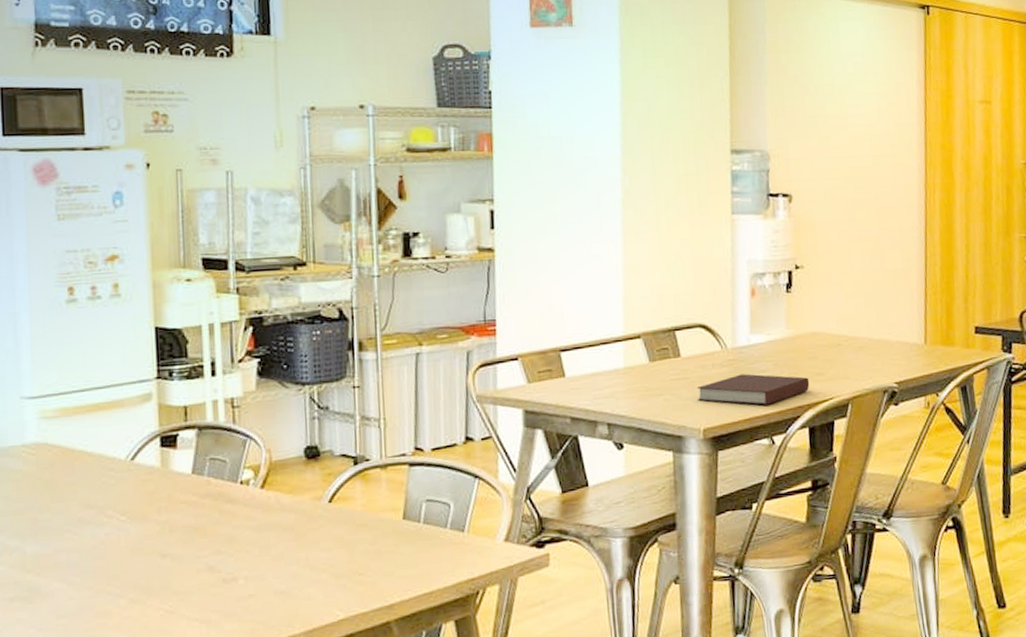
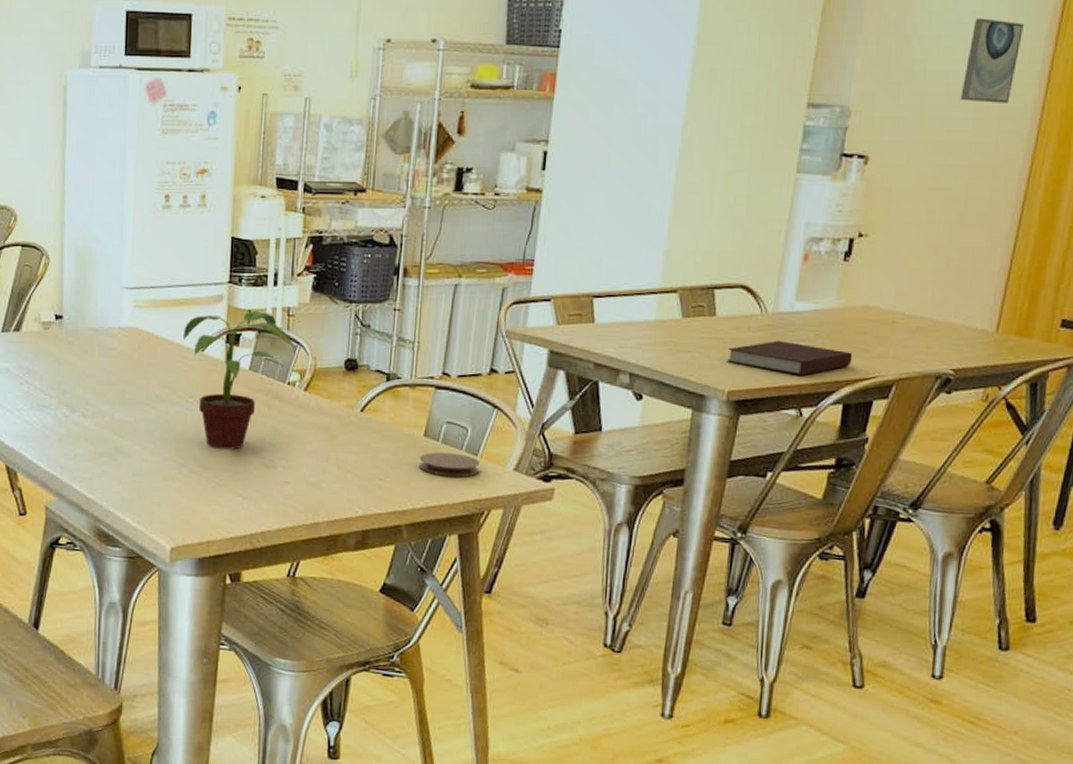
potted plant: none [105,406,245,570] -> present [182,310,295,450]
coaster: none [401,532,468,560] -> present [419,452,480,477]
wall art: none [858,68,898,142] -> present [960,18,1024,103]

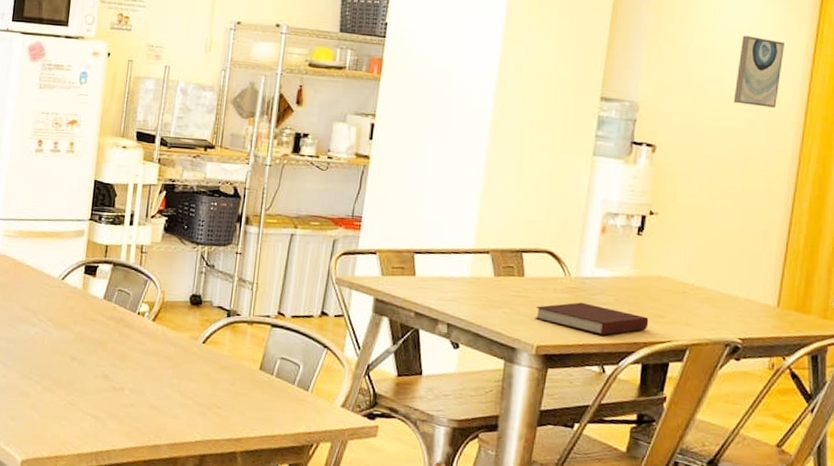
potted plant: present [182,310,295,450] -> none [45,246,146,372]
coaster: present [419,452,480,477] -> none [254,385,310,410]

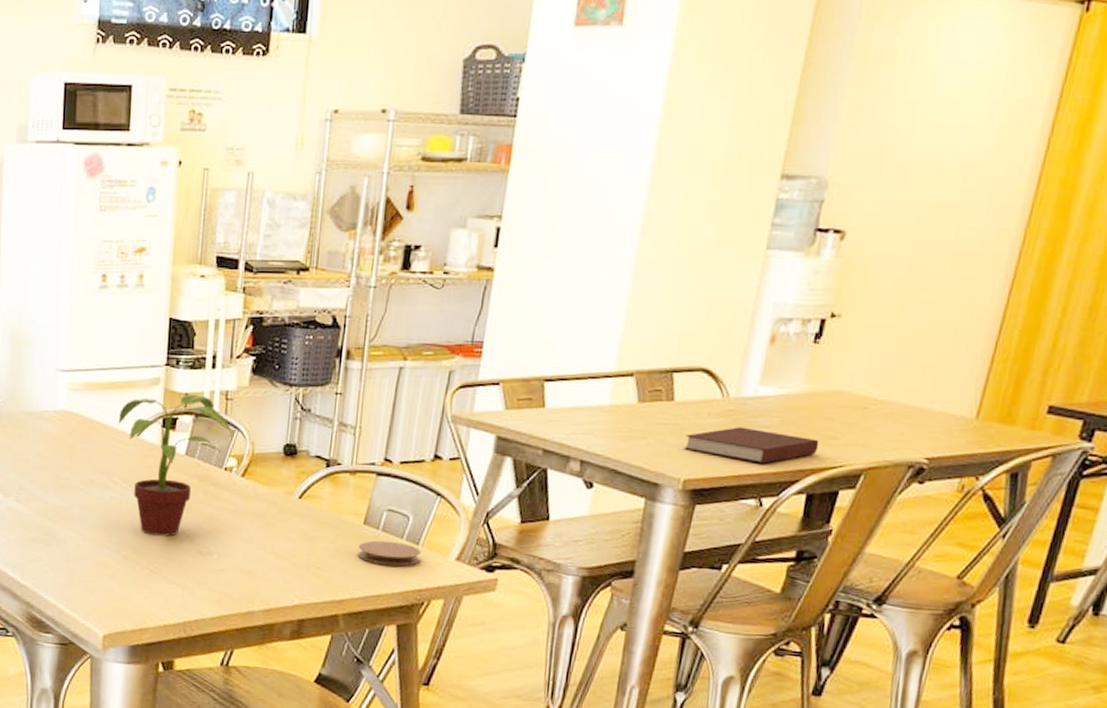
potted plant: none [45,246,146,372] -> present [118,394,233,536]
coaster: none [254,385,310,410] -> present [357,540,421,567]
wall art: present [733,35,785,108] -> none [948,81,1023,173]

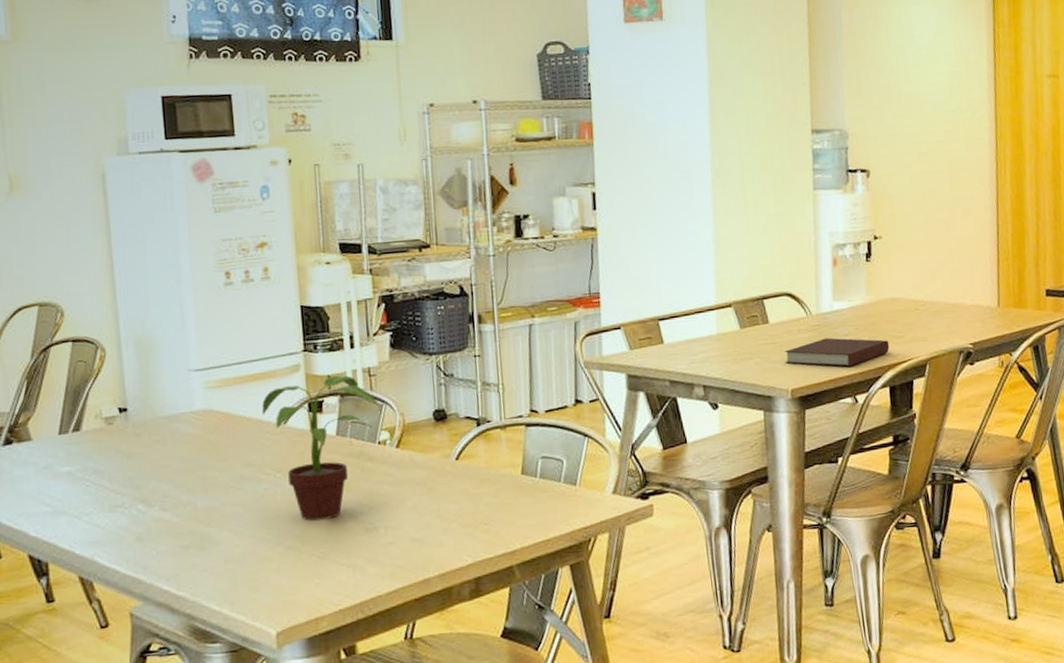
coaster: present [357,540,421,567] -> none [520,485,580,511]

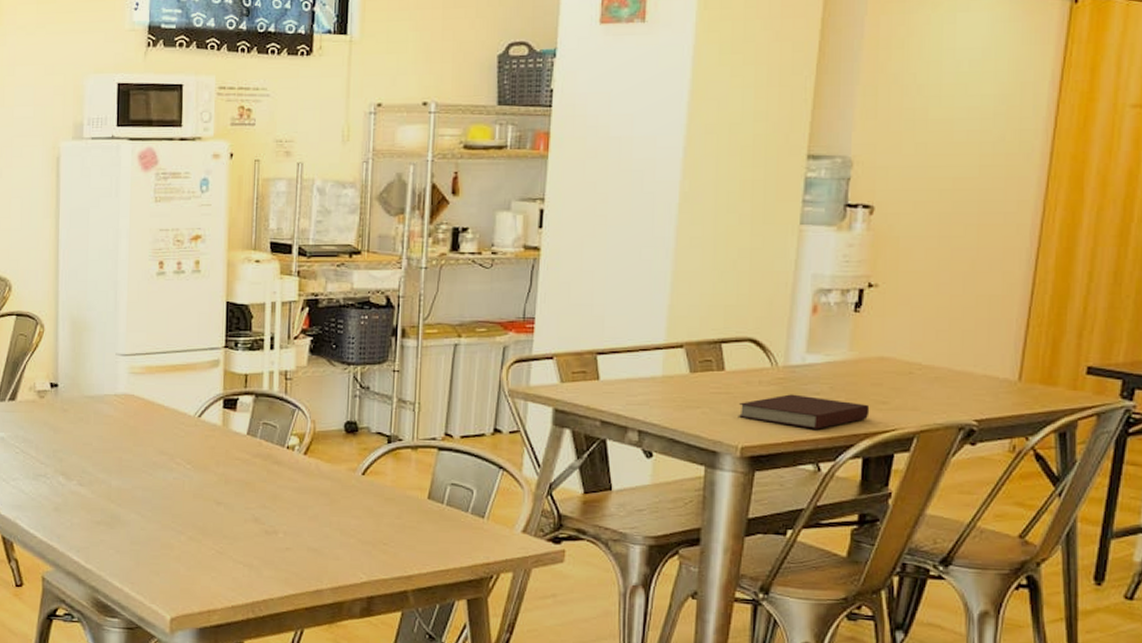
potted plant: present [262,375,381,521] -> none [179,375,294,516]

